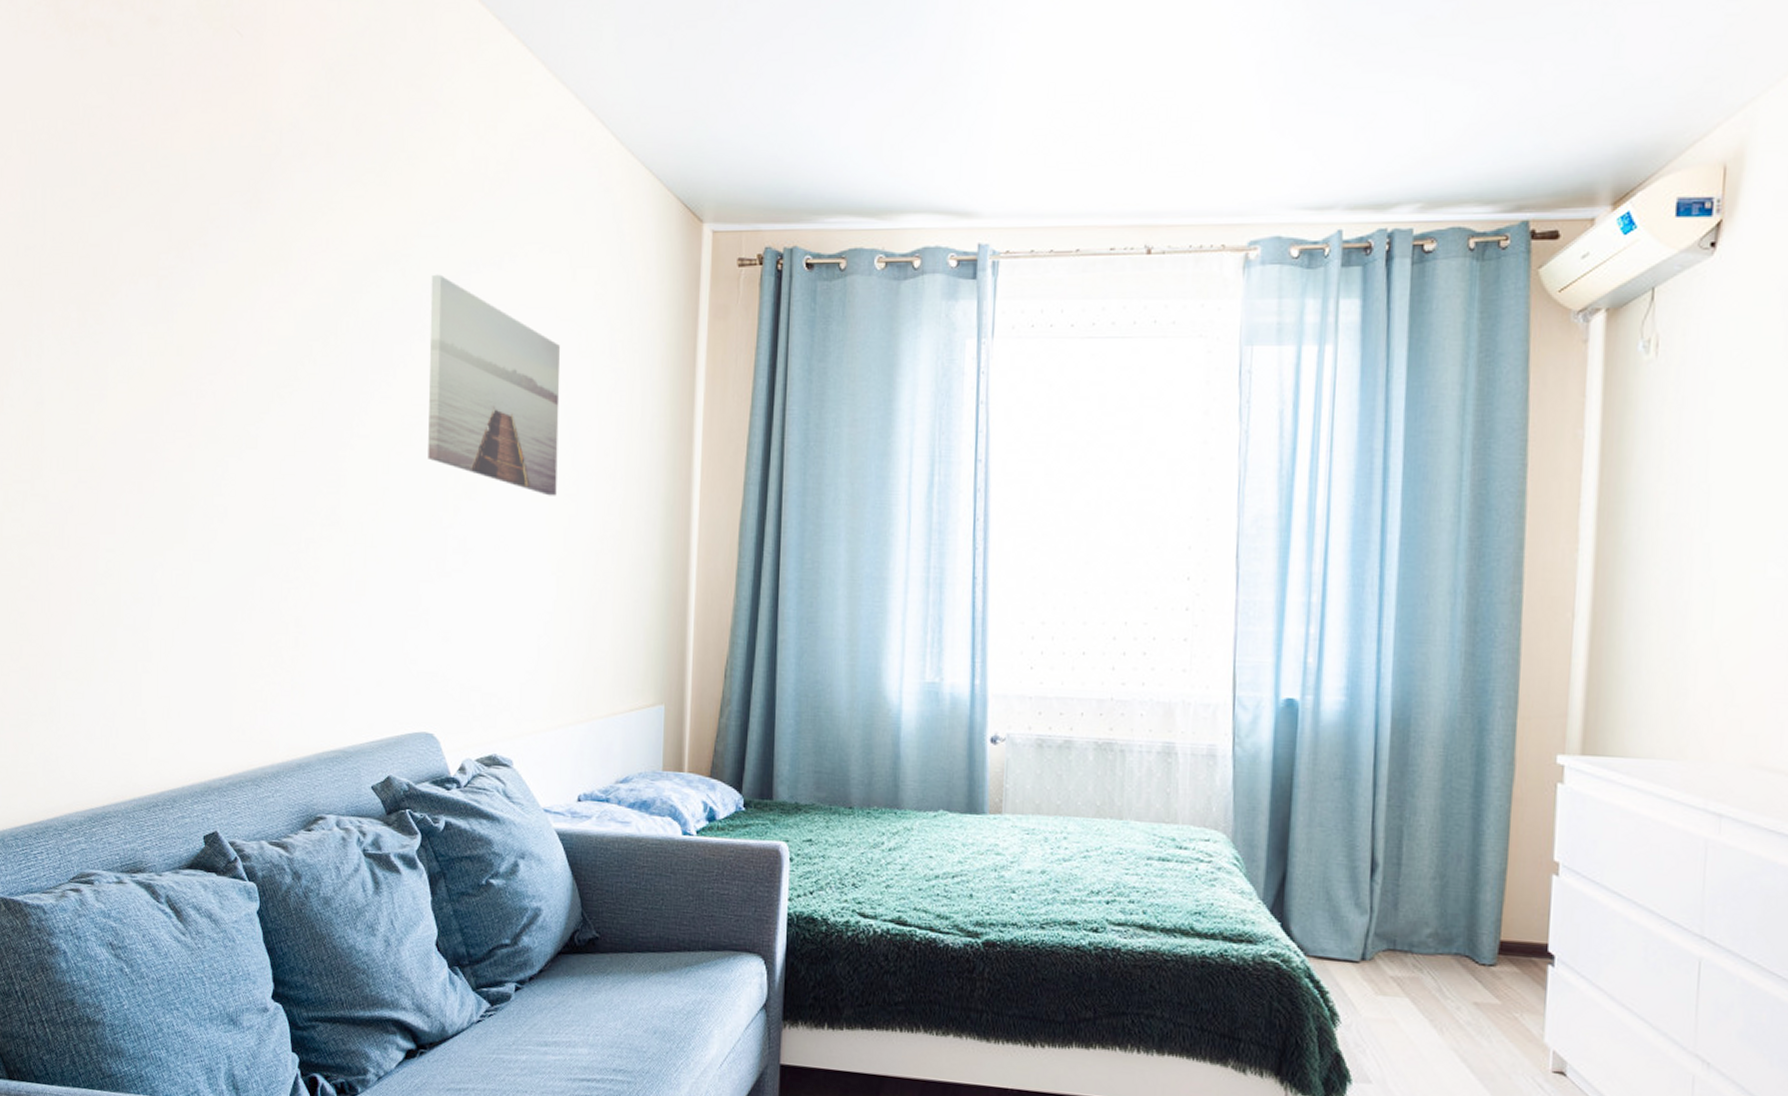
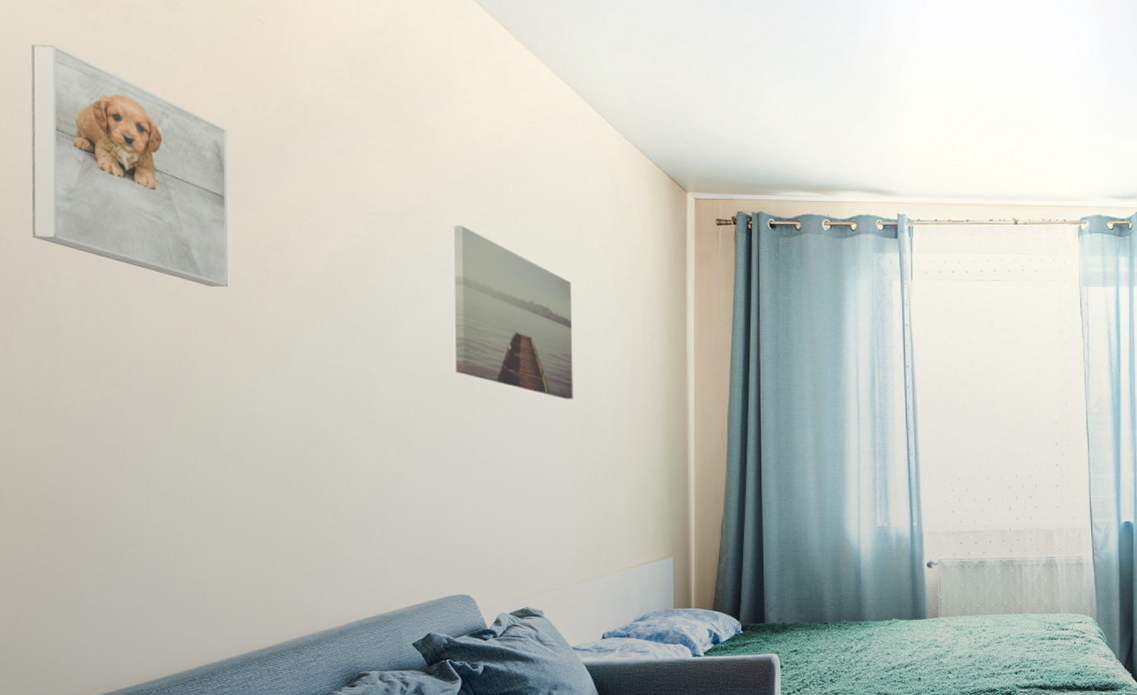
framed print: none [21,77,203,354] -> present [32,44,228,287]

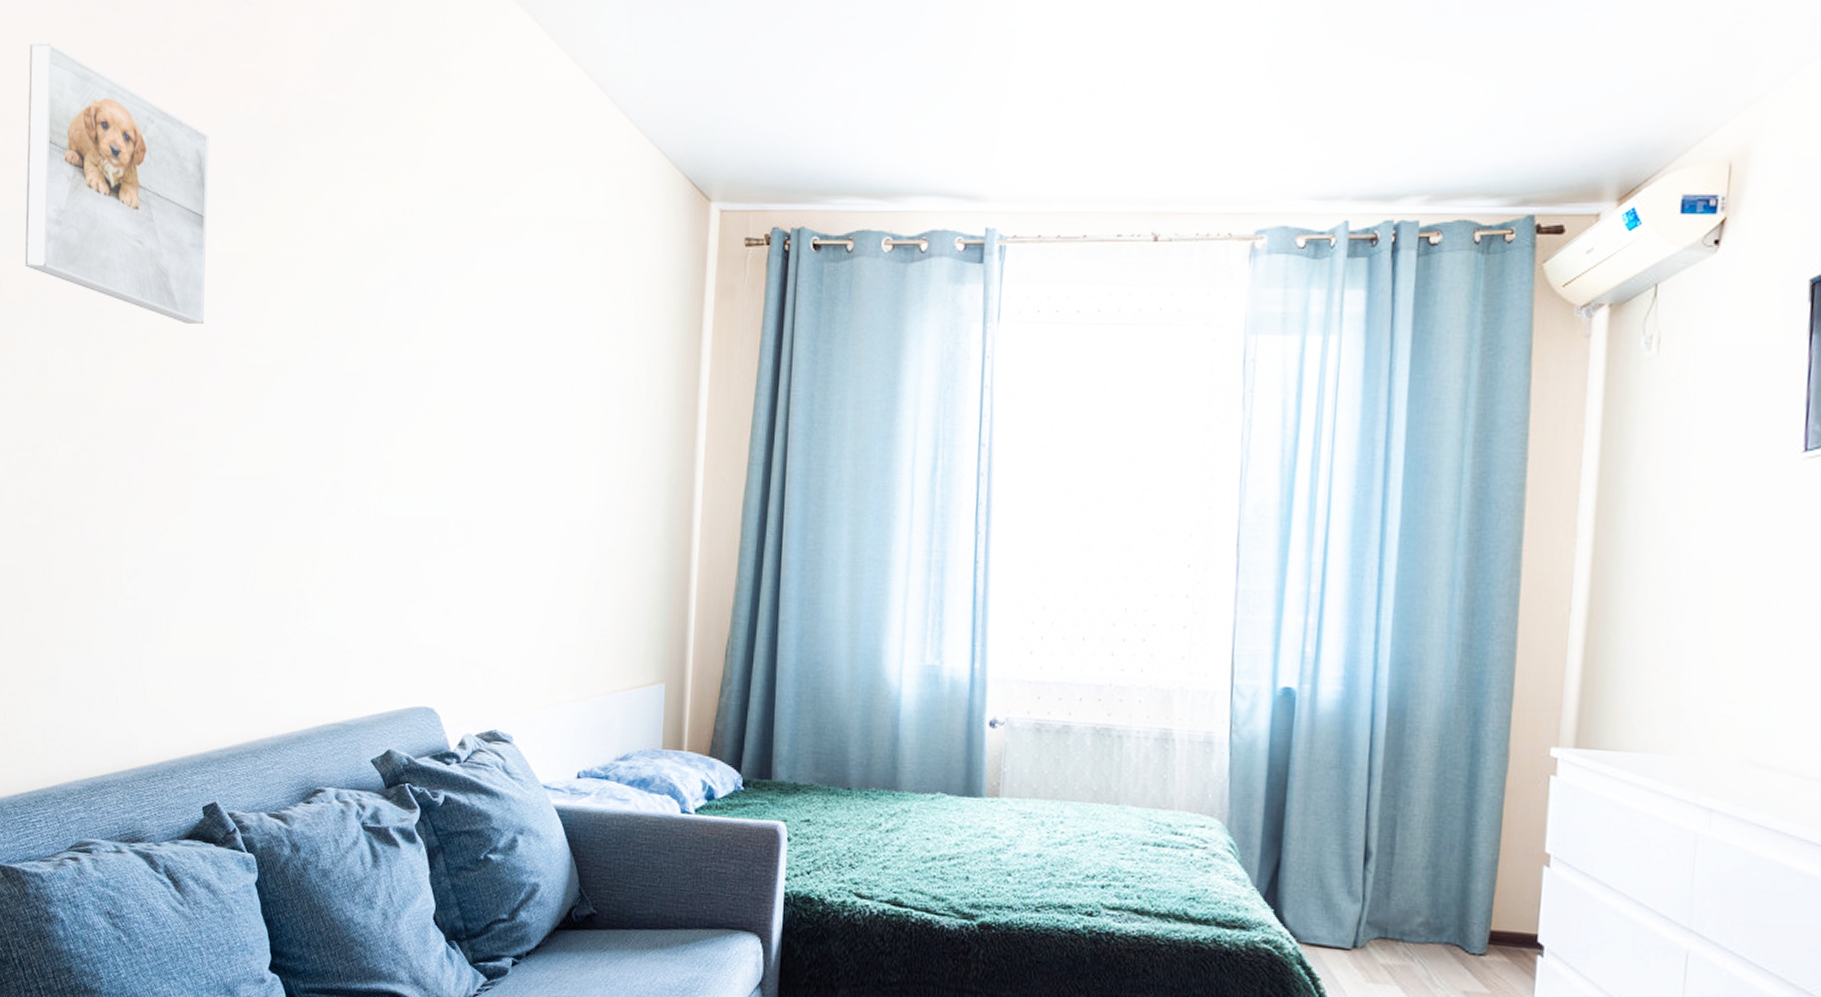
wall art: present [453,225,573,400] -> none [432,248,566,473]

